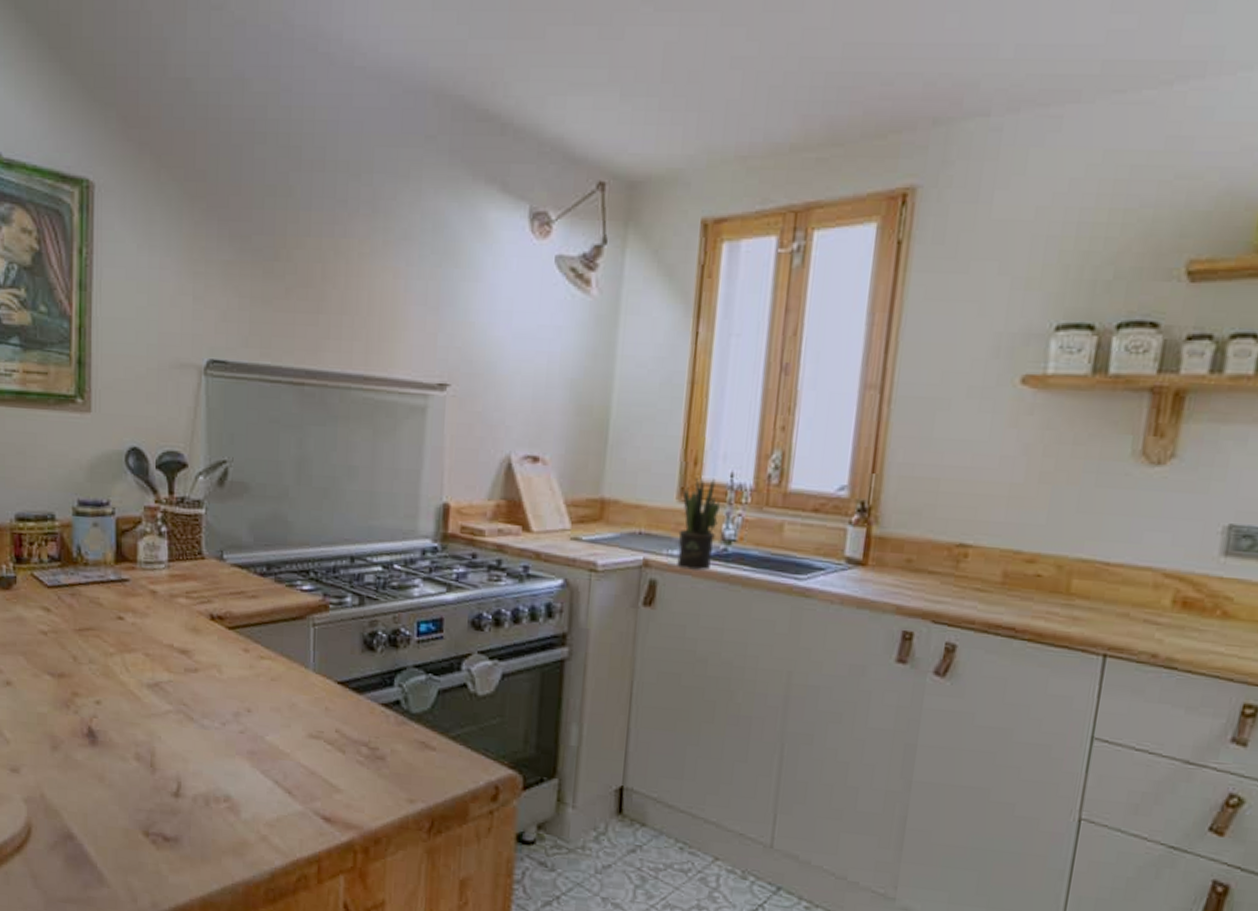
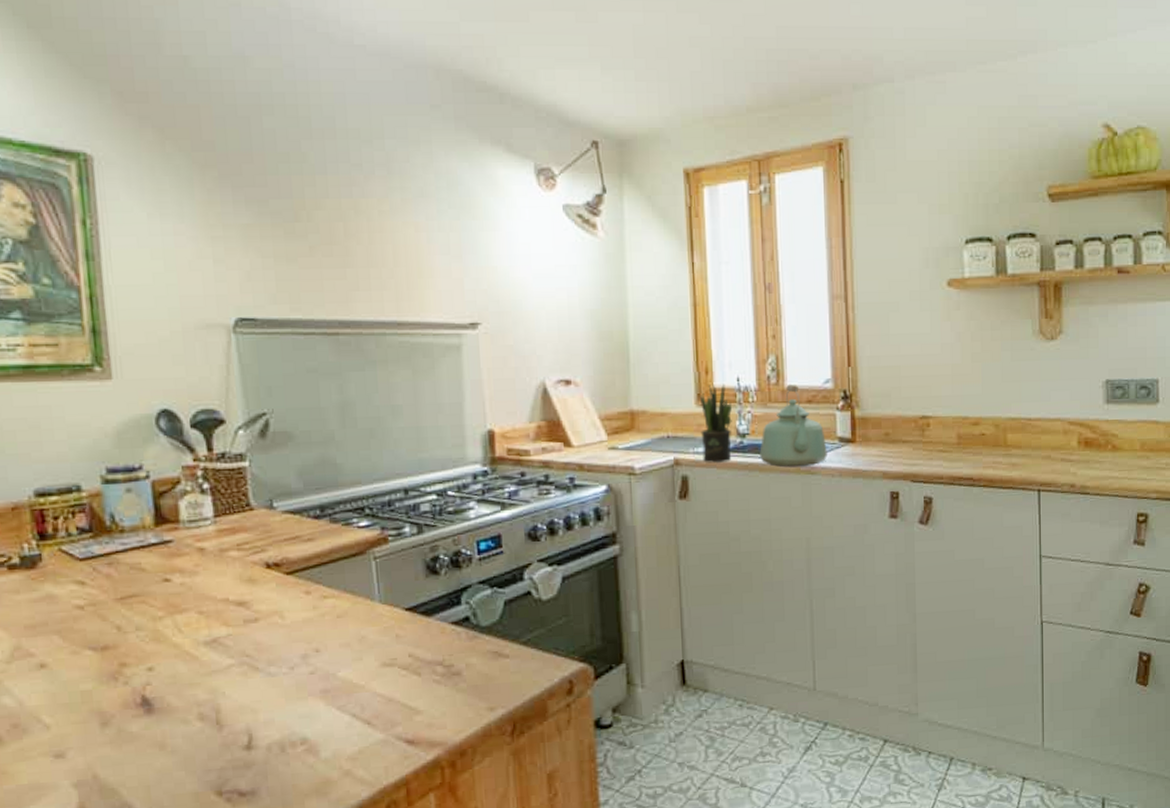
kettle: none [745,486,830,588] -> present [760,384,827,468]

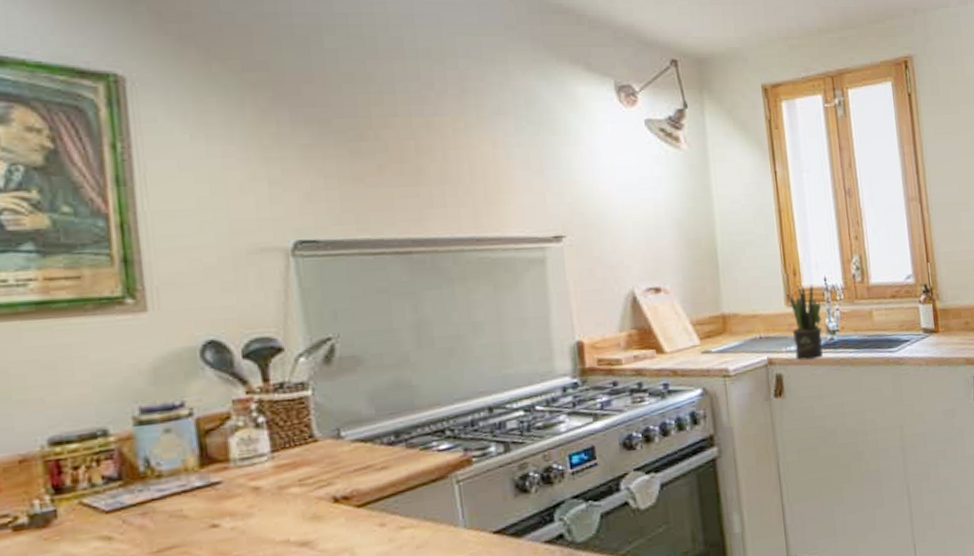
kettle: present [760,384,827,468] -> none [850,281,914,361]

